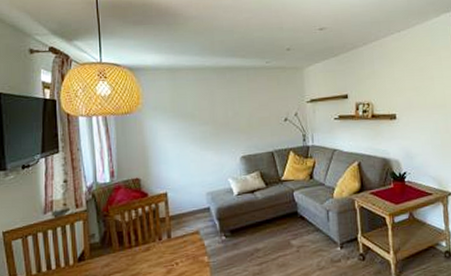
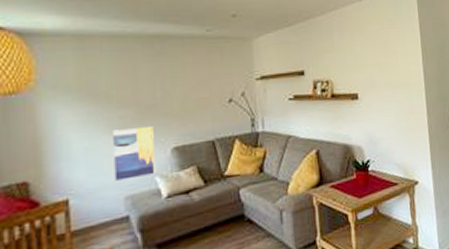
wall art: none [197,138,228,180] -> present [113,125,155,181]

